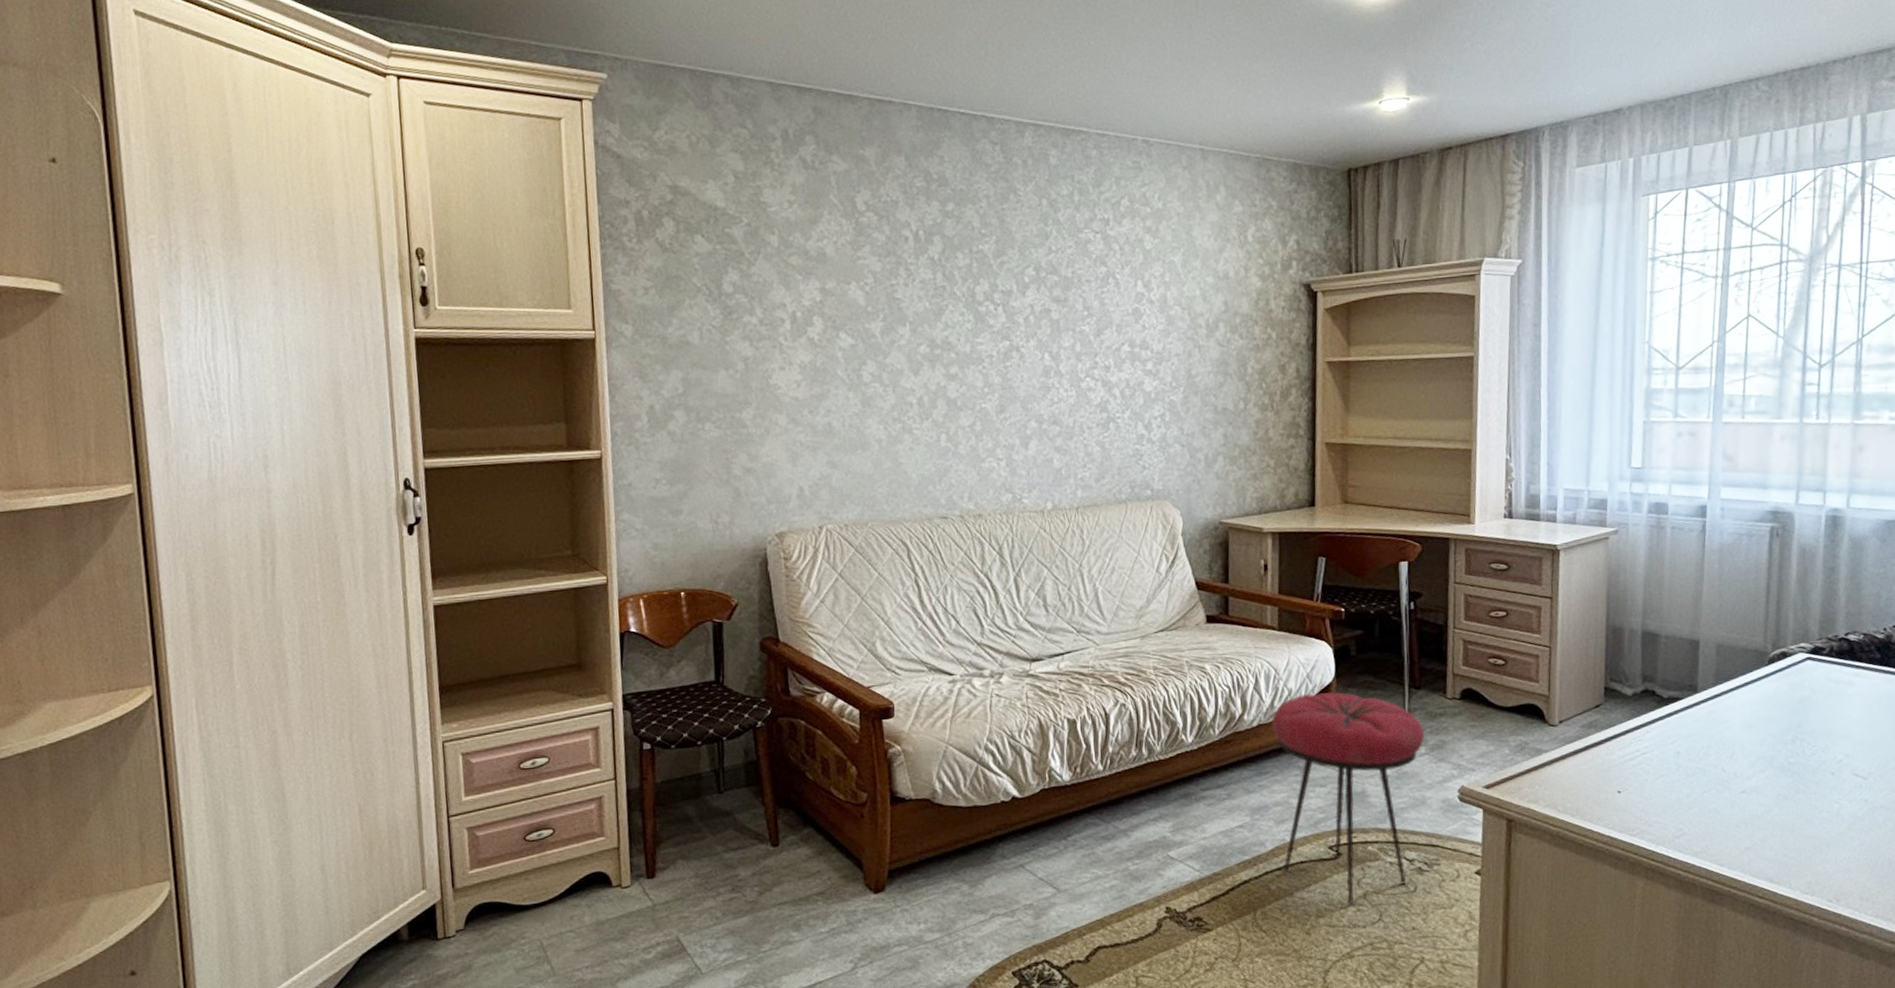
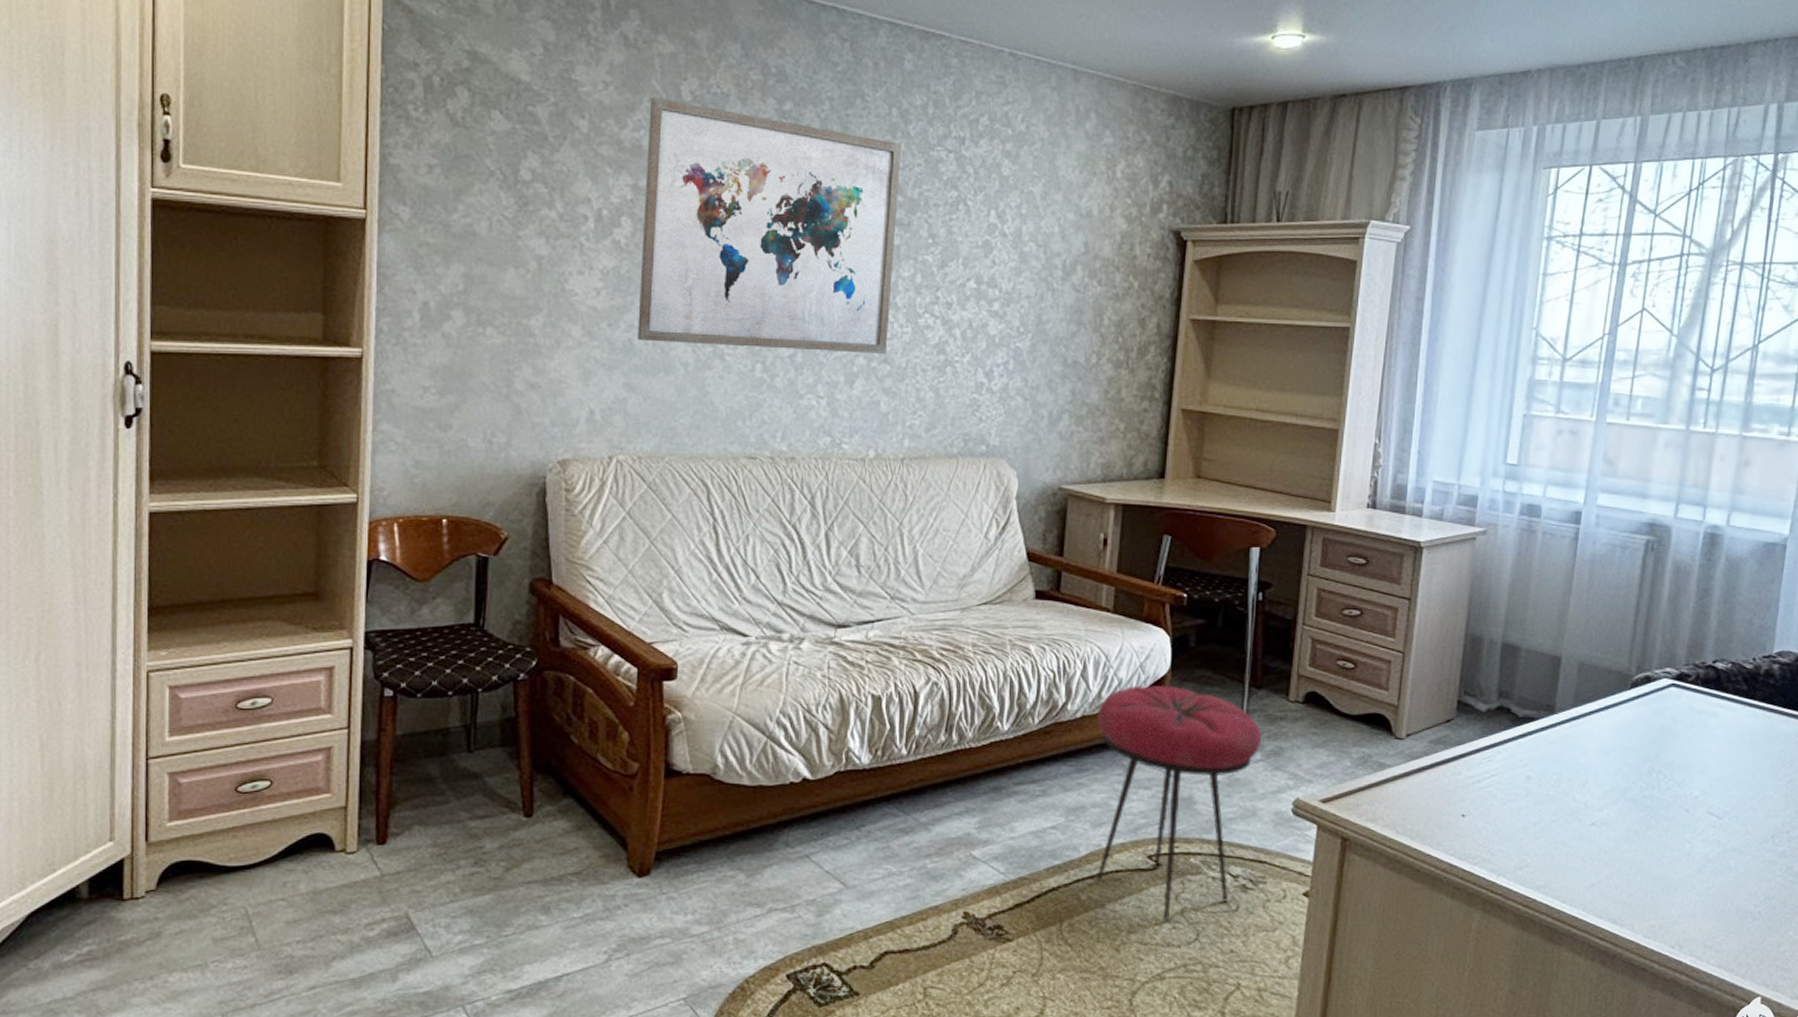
wall art: none [829,210,1056,423] -> present [638,97,902,354]

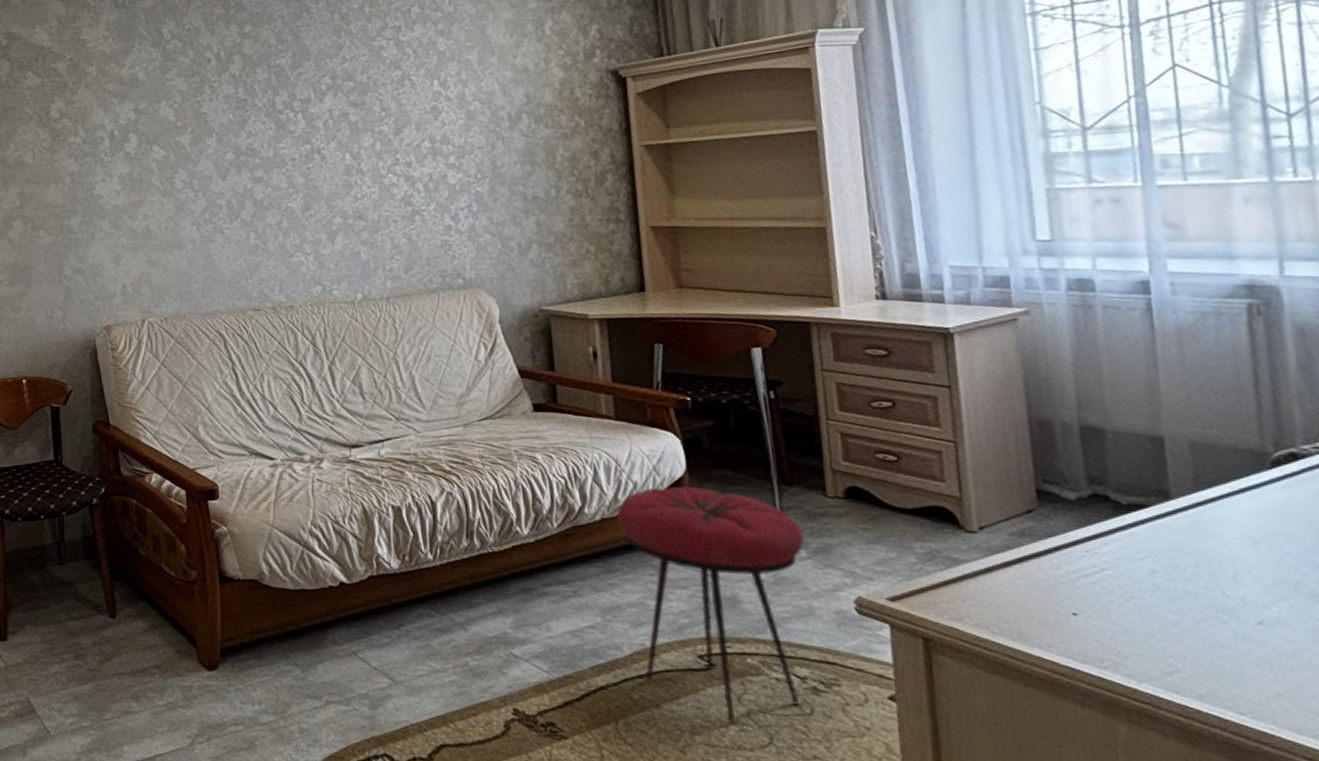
wall art: present [638,97,902,354] -> none [140,40,359,226]

